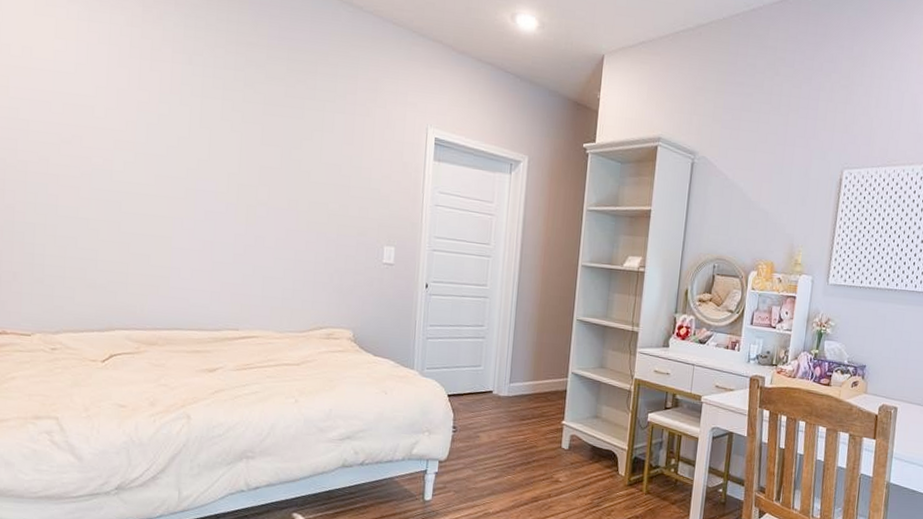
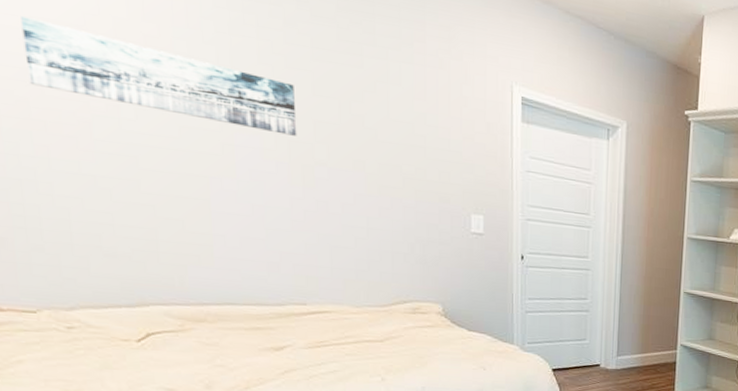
wall art: none [51,91,247,180] -> present [21,15,297,136]

